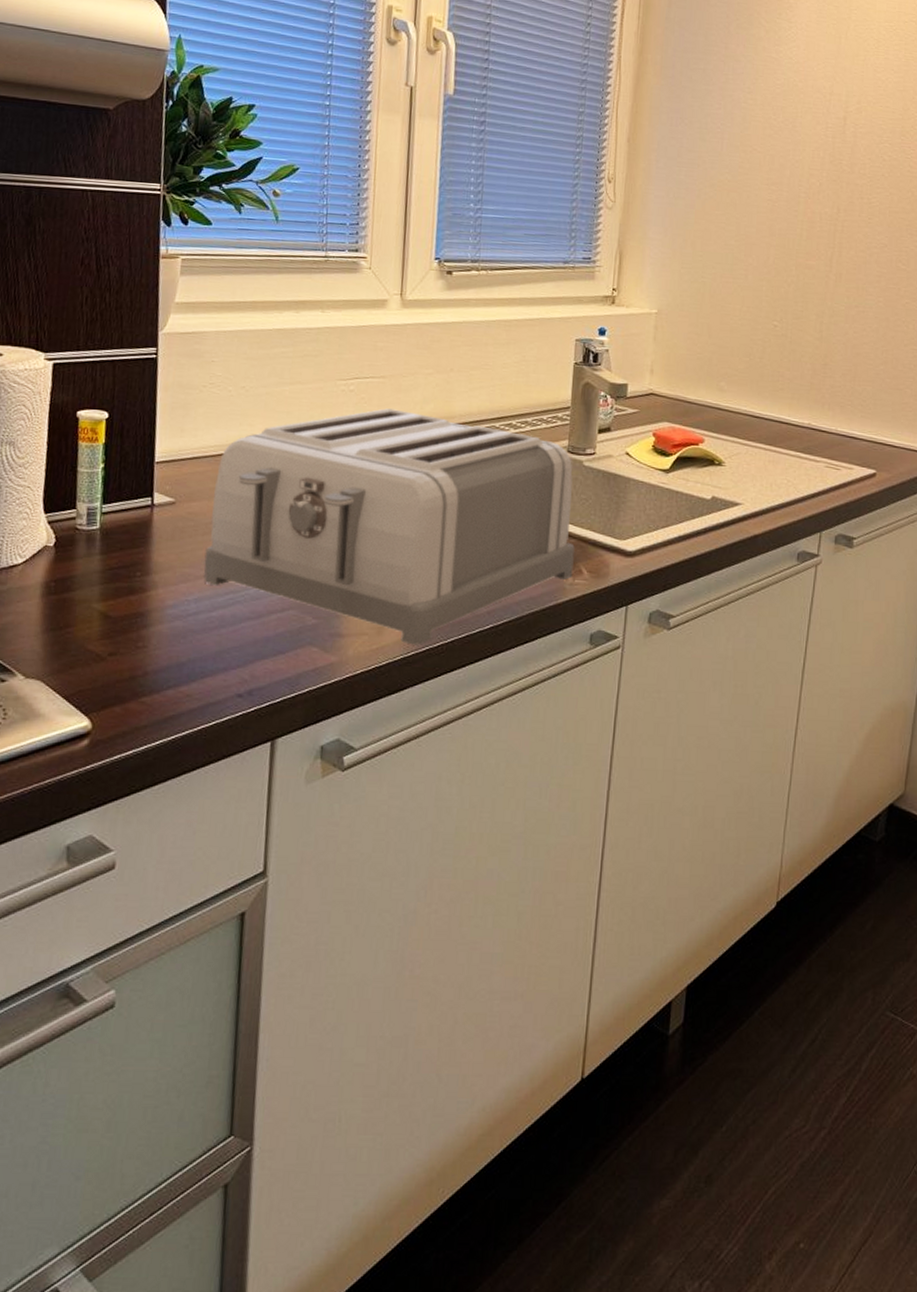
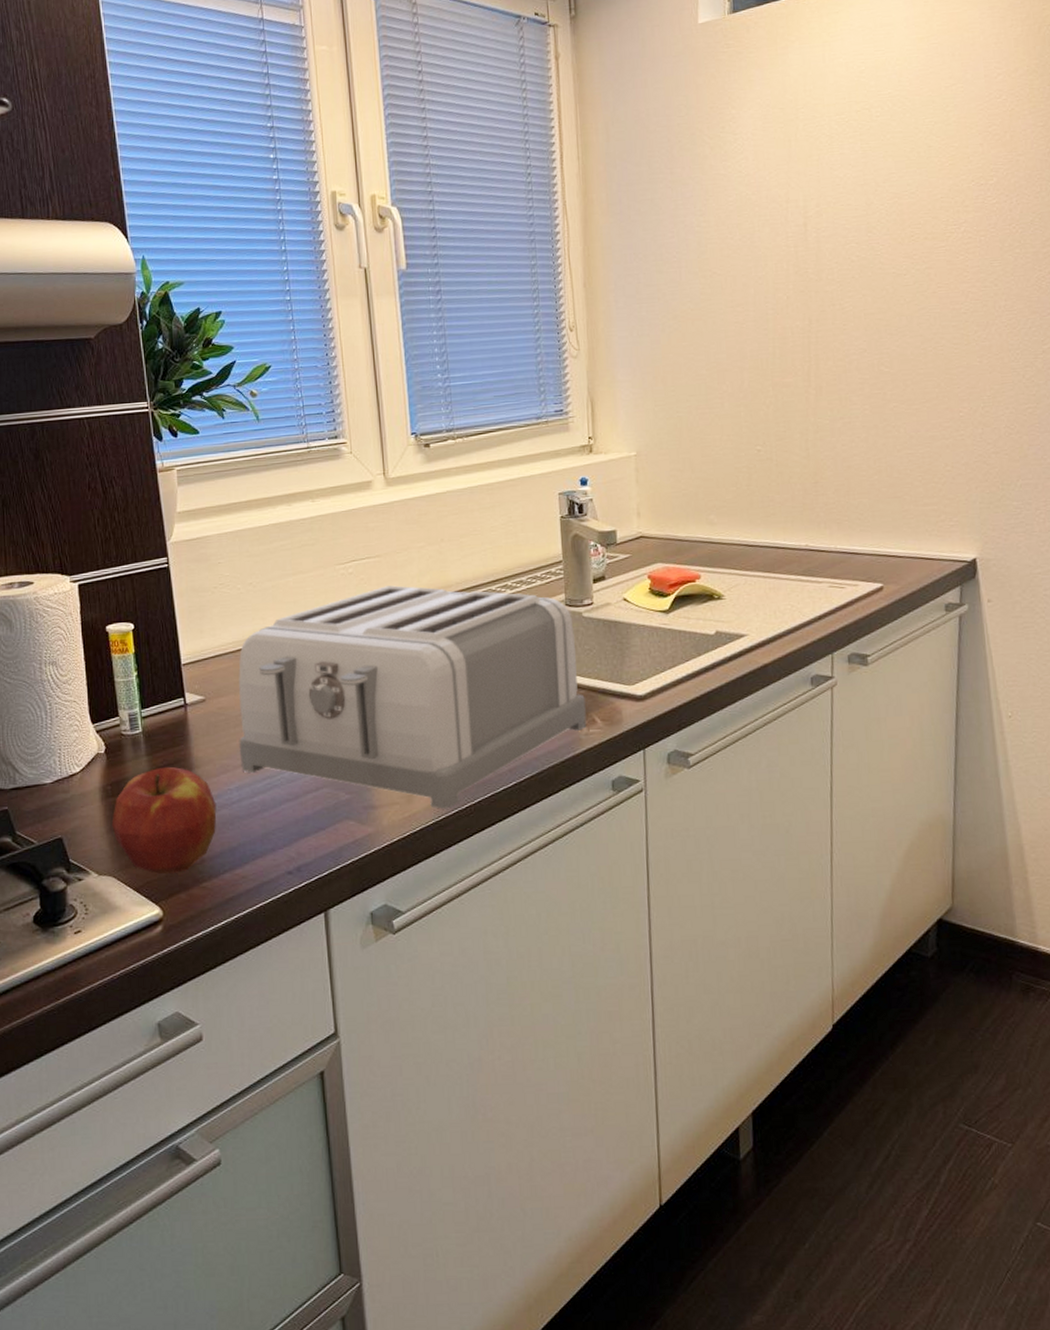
apple: none [49,568,170,684] -> present [112,766,217,874]

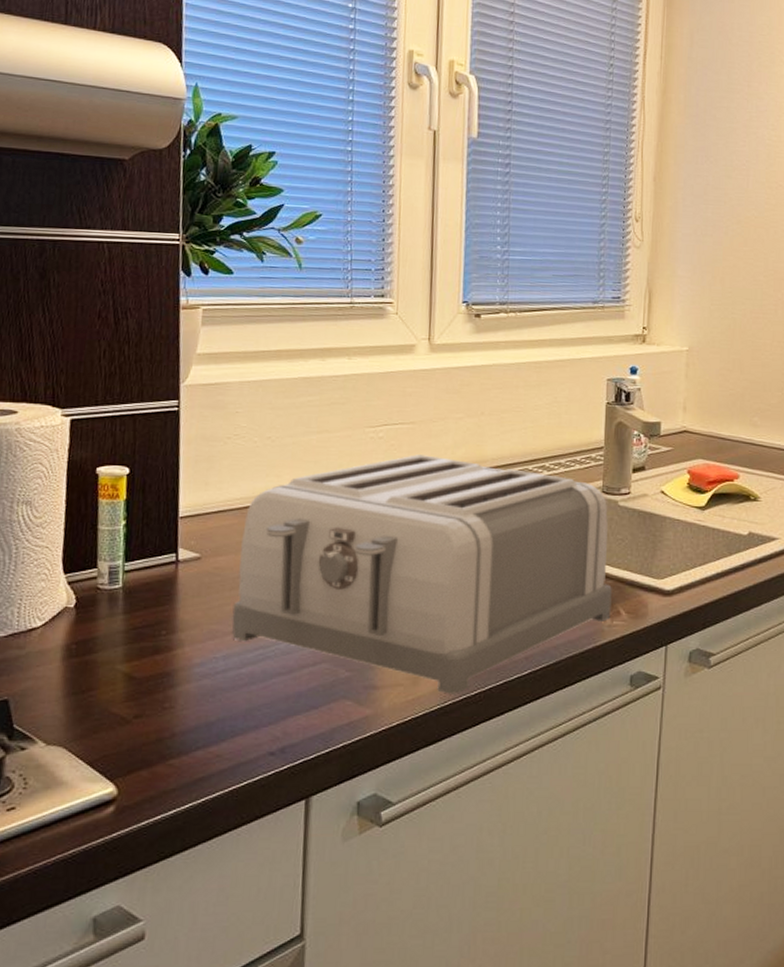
apple: present [112,766,217,874] -> none [70,627,198,747]

